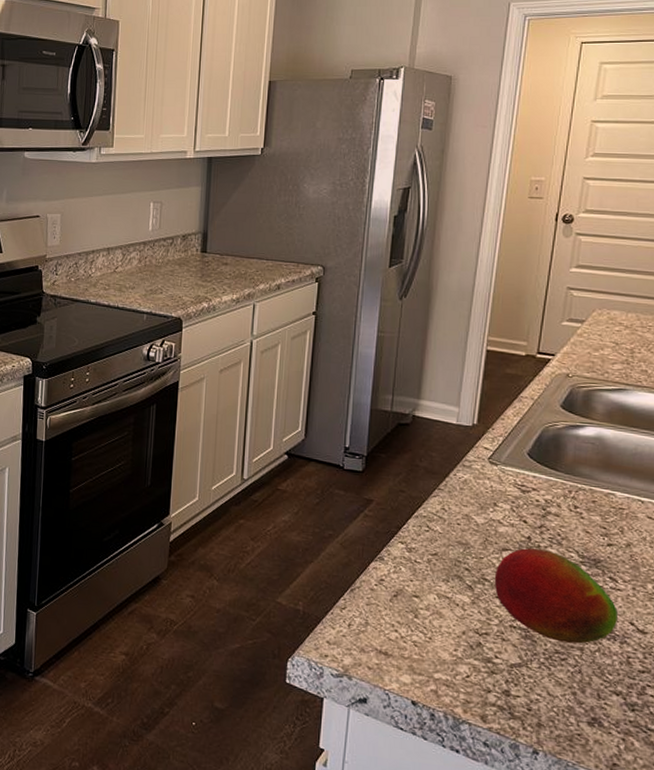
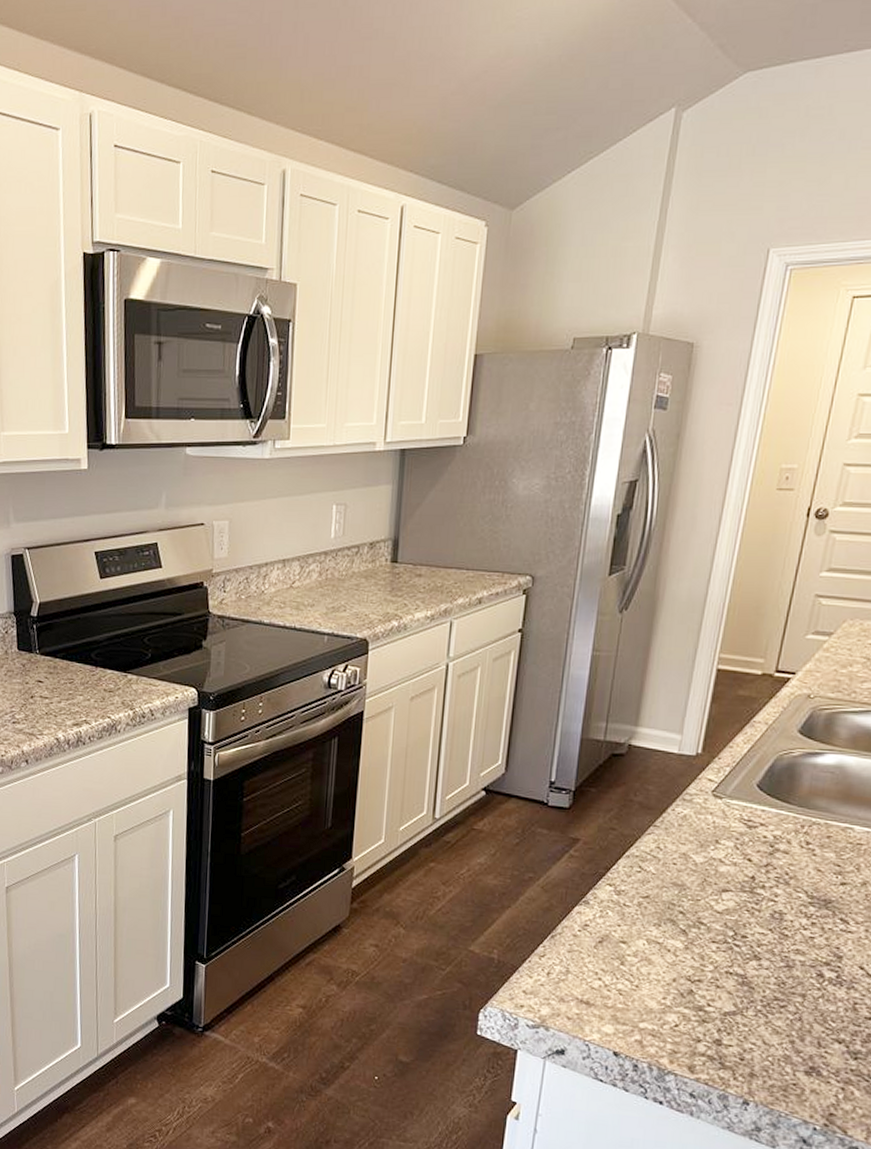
fruit: present [494,548,618,644] -> none [711,888,847,990]

